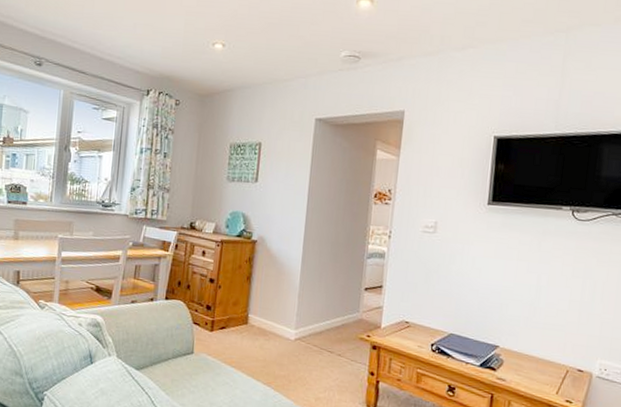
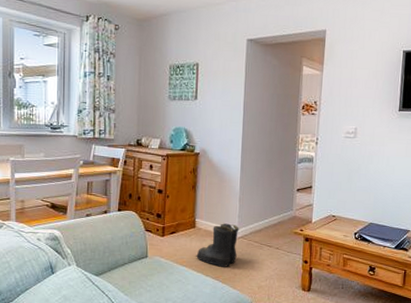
boots: none [246,321,297,372] -> present [195,223,239,267]

